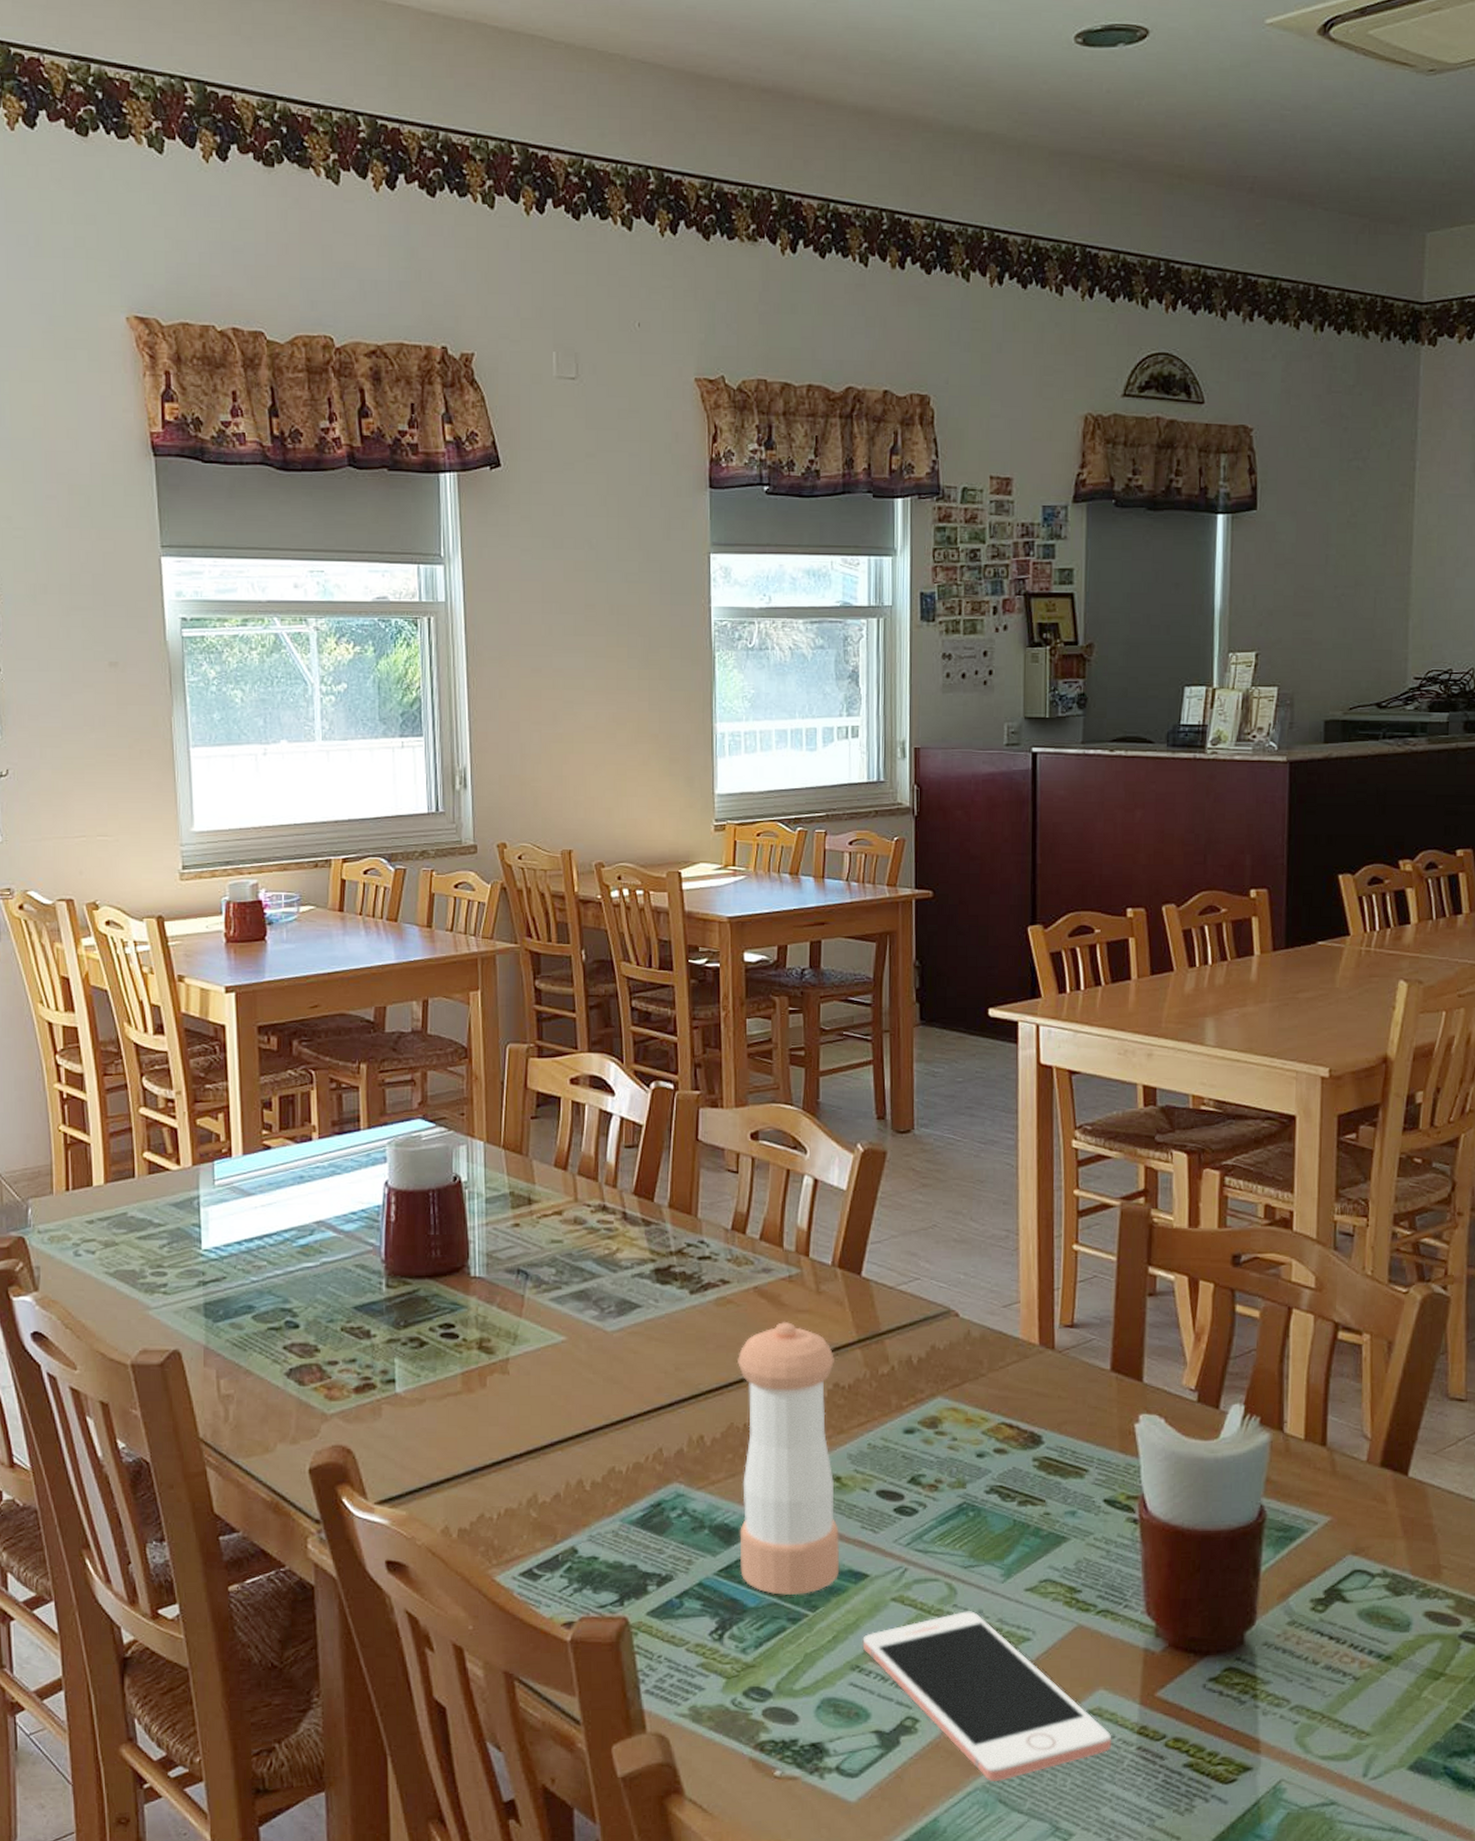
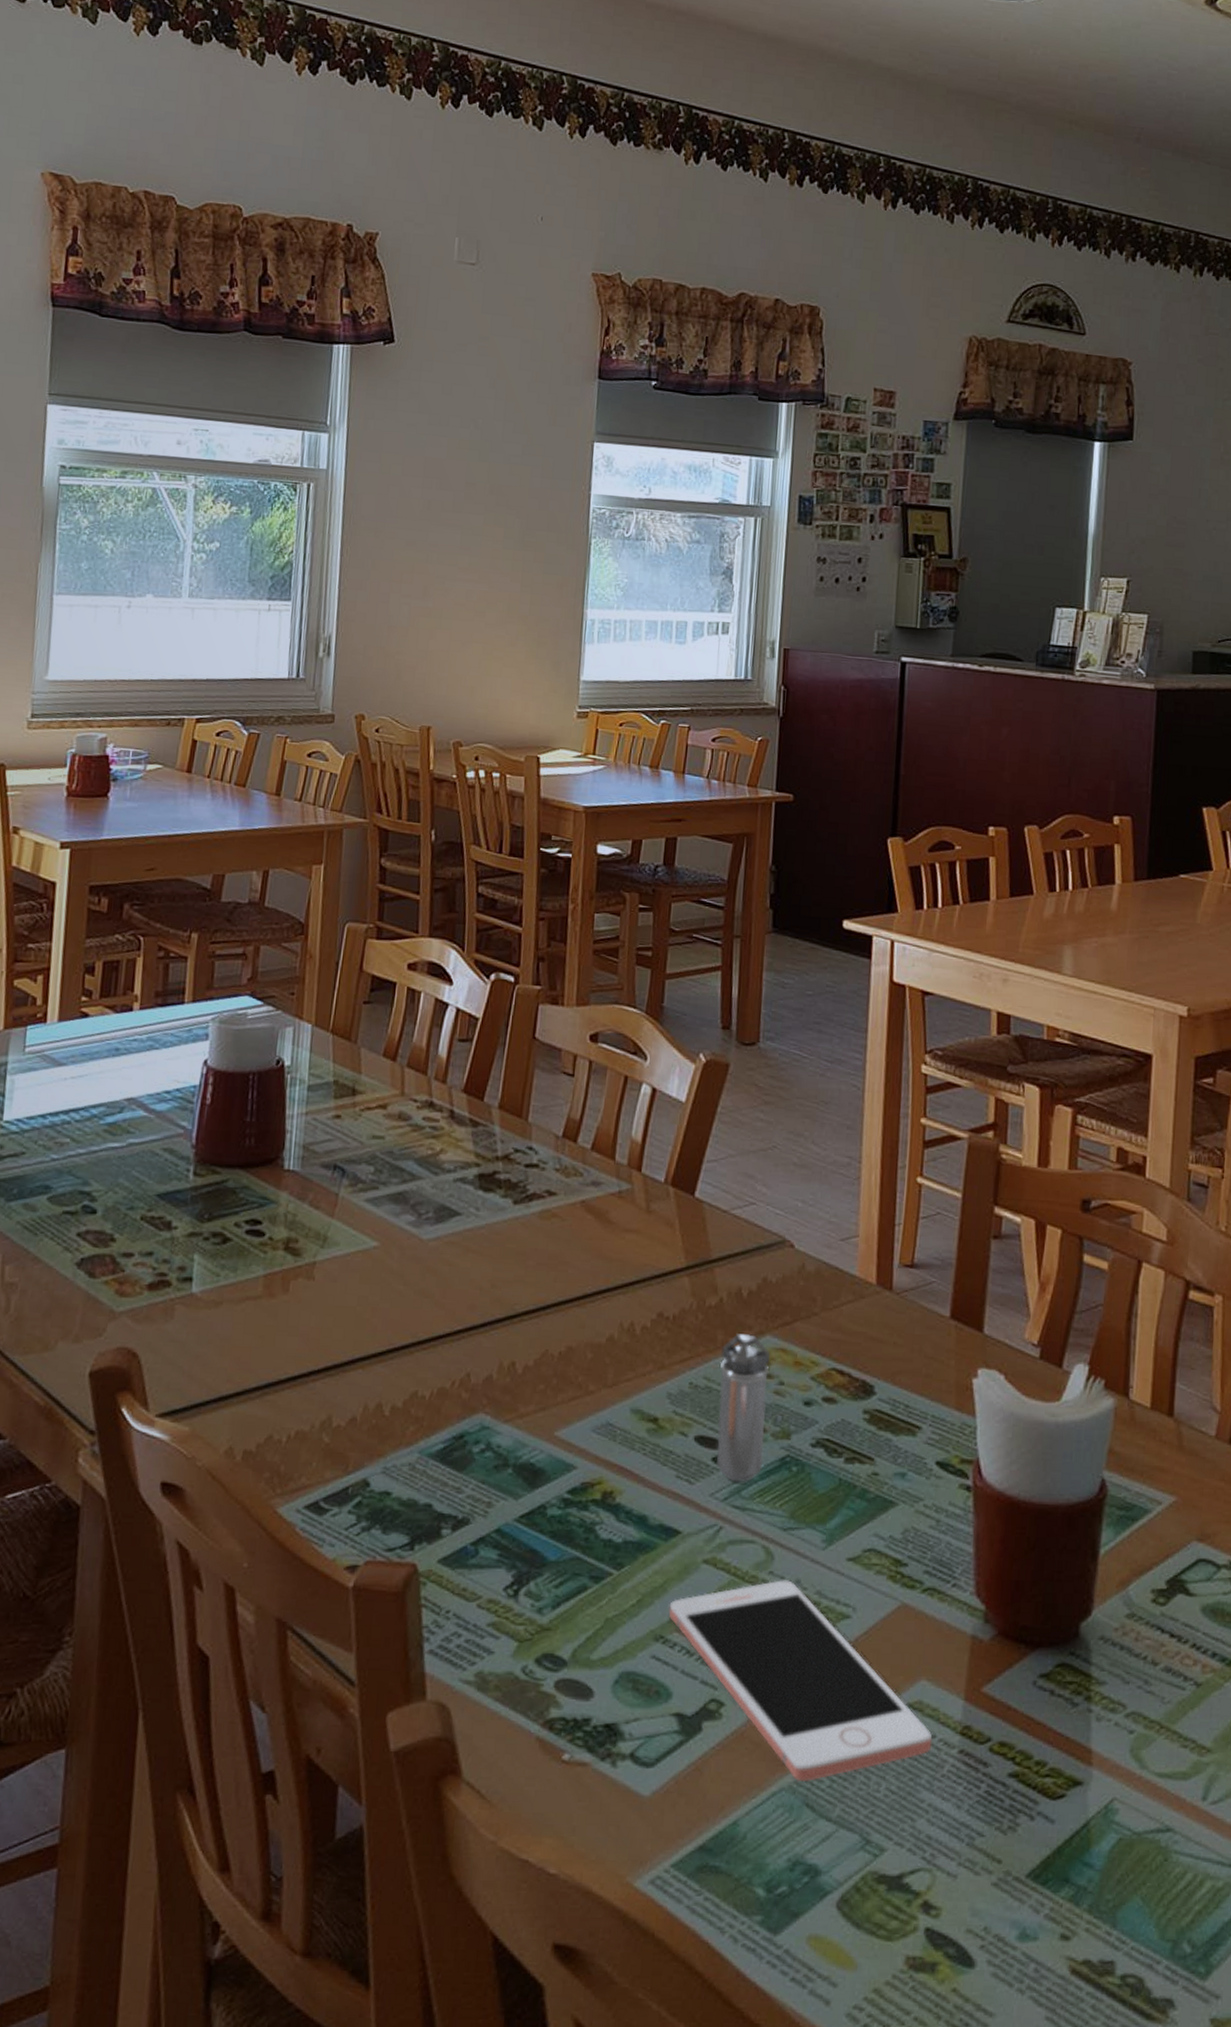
pepper shaker: present [738,1321,840,1595] -> none [543,1240,660,1550]
shaker: none [896,1396,942,1529] -> present [717,1332,770,1482]

